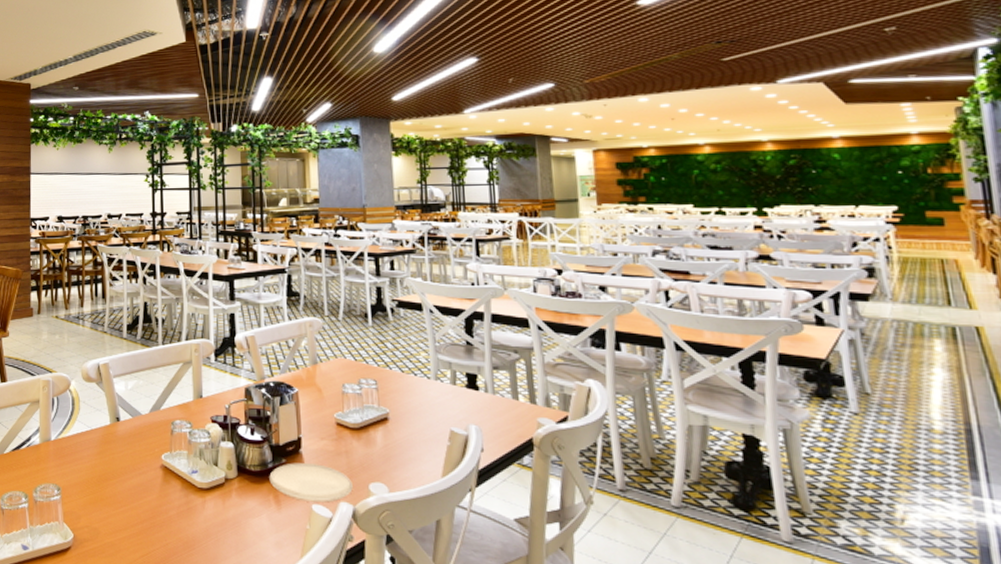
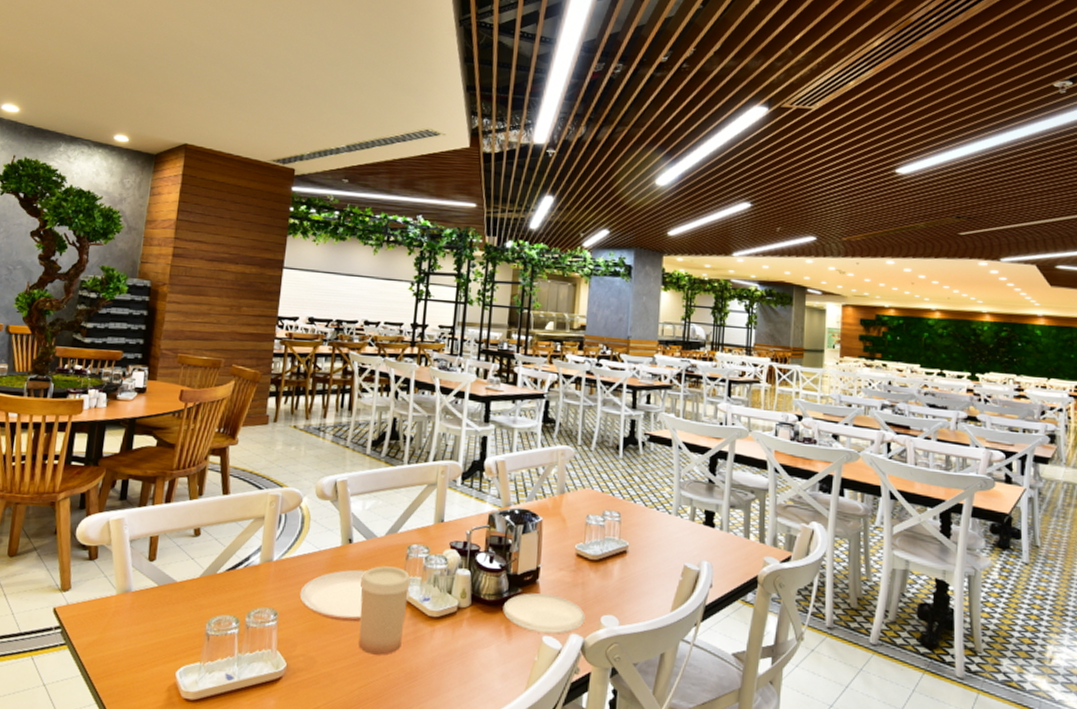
plate: none [78,446,178,495] -> present [299,569,410,622]
cup: none [131,441,179,526] -> present [358,566,412,655]

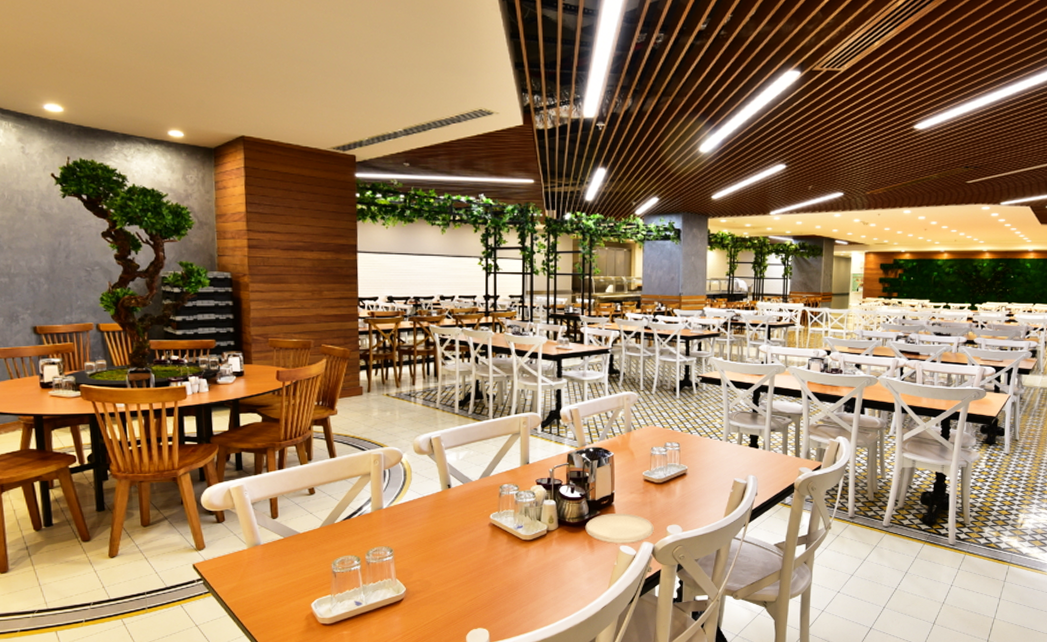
plate: present [299,569,410,622] -> none [410,509,505,551]
cup: present [358,566,412,655] -> none [461,504,506,574]

